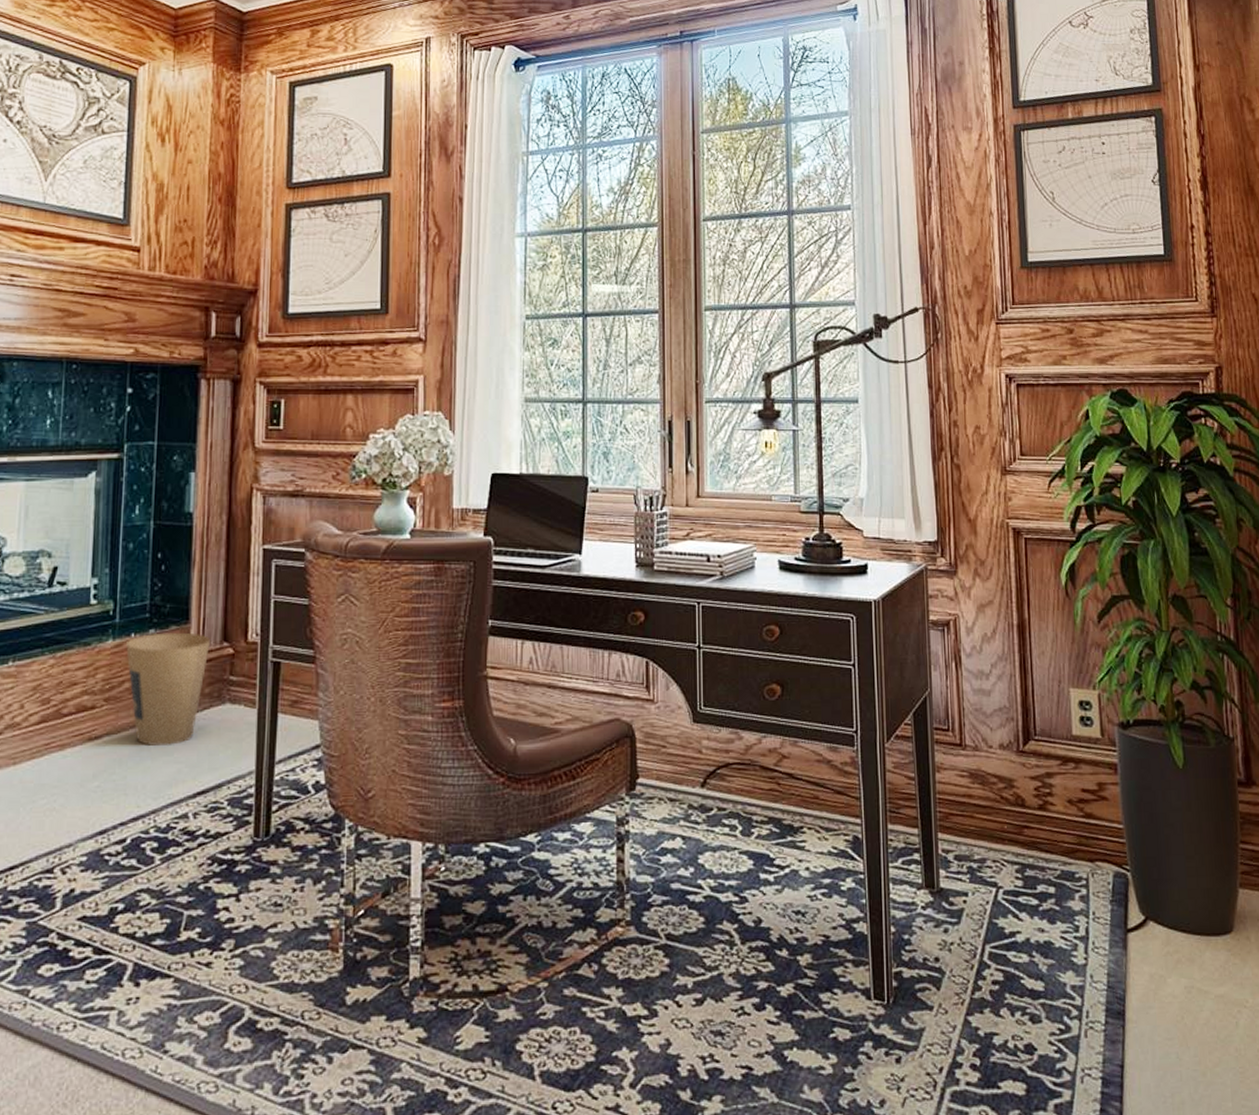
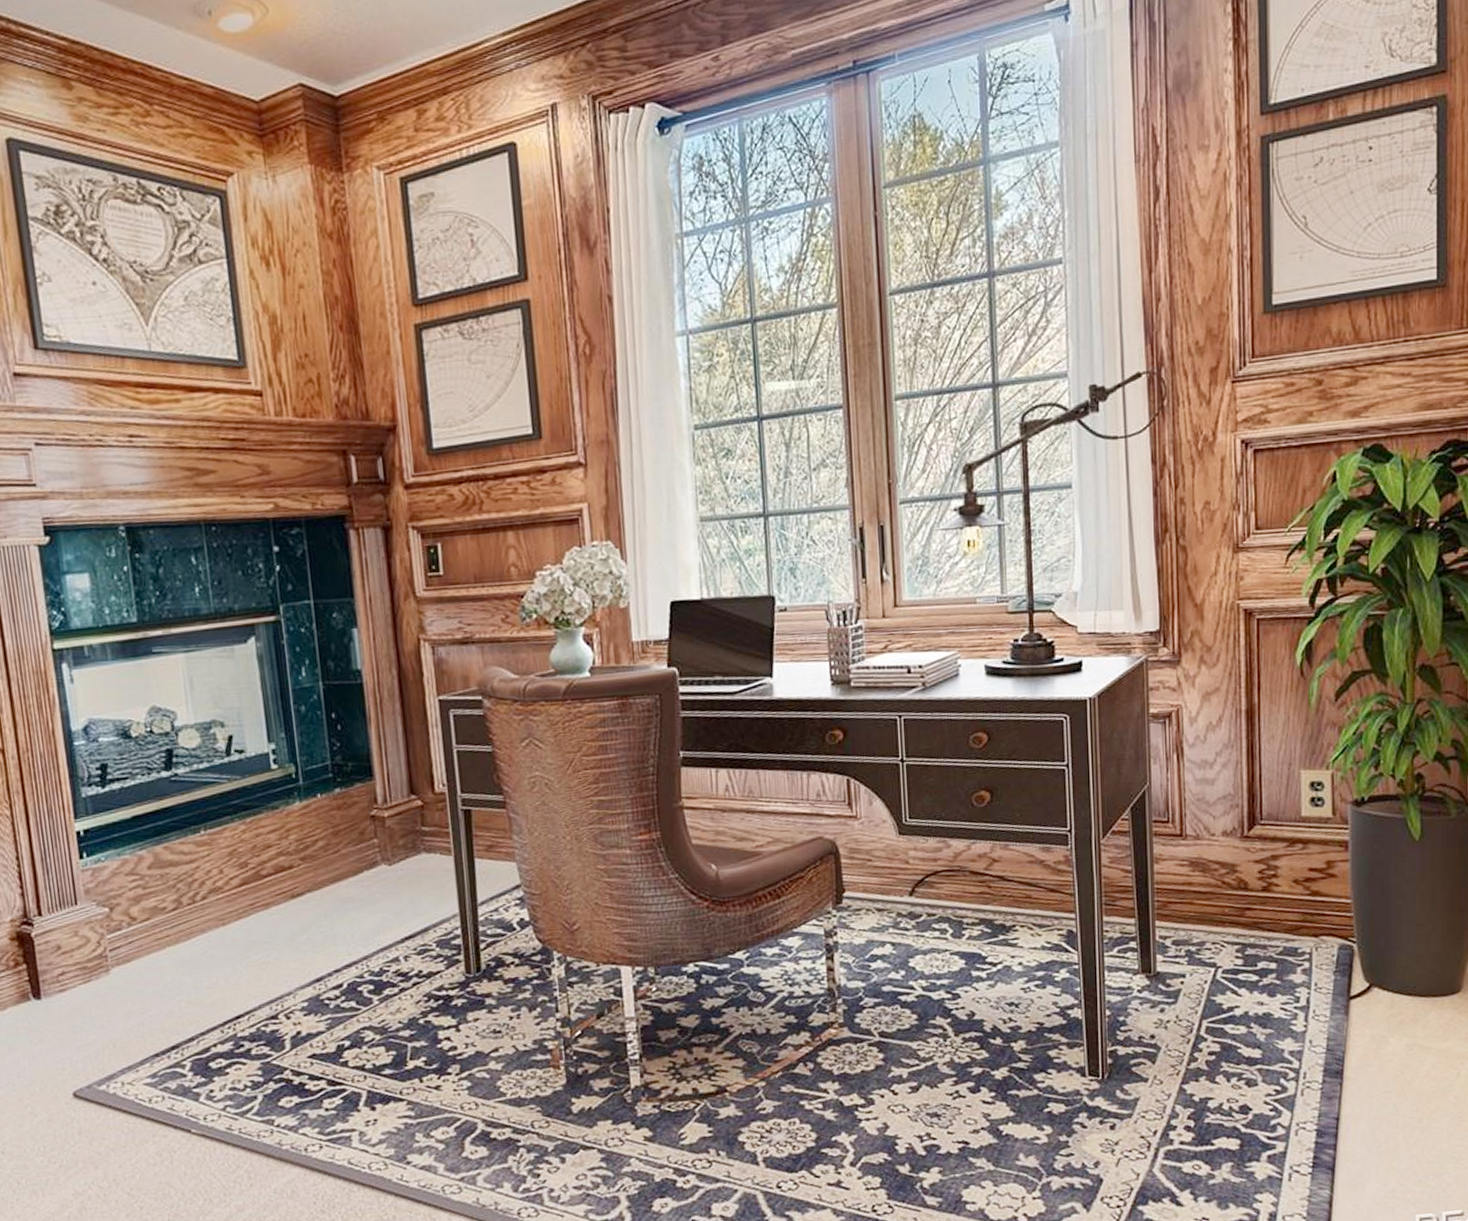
trash can: present [126,632,210,746] -> none [313,788,398,898]

